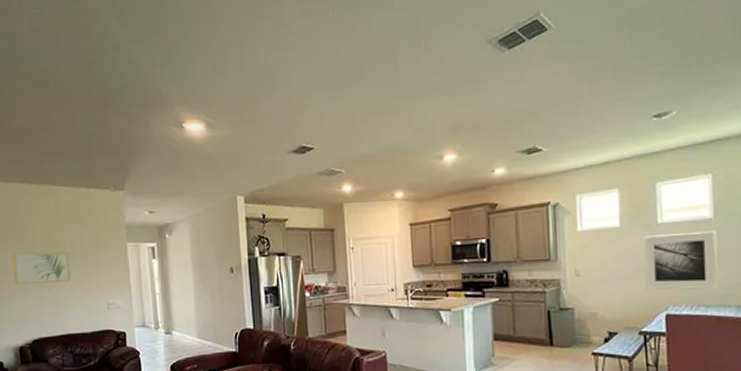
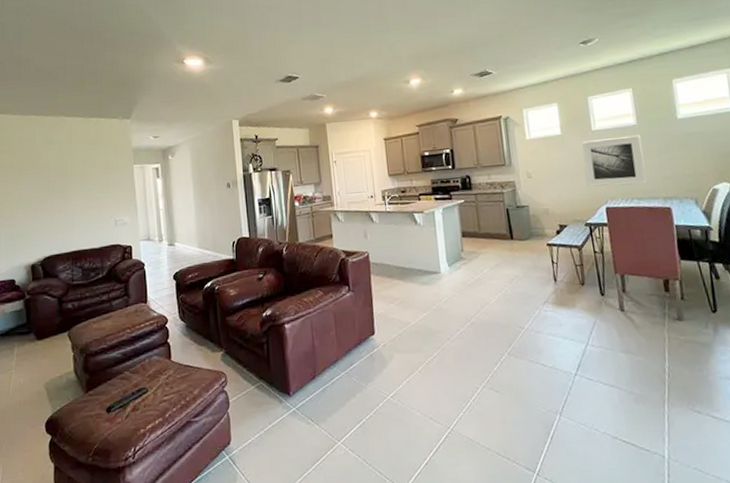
wall art: present [12,252,71,285] -> none [27,175,81,207]

